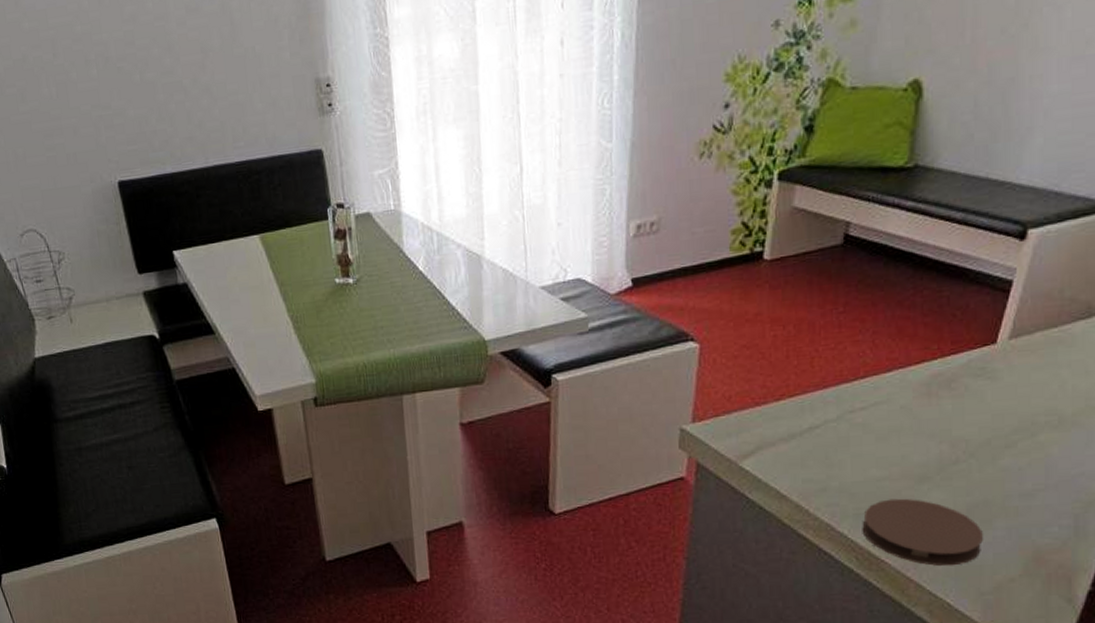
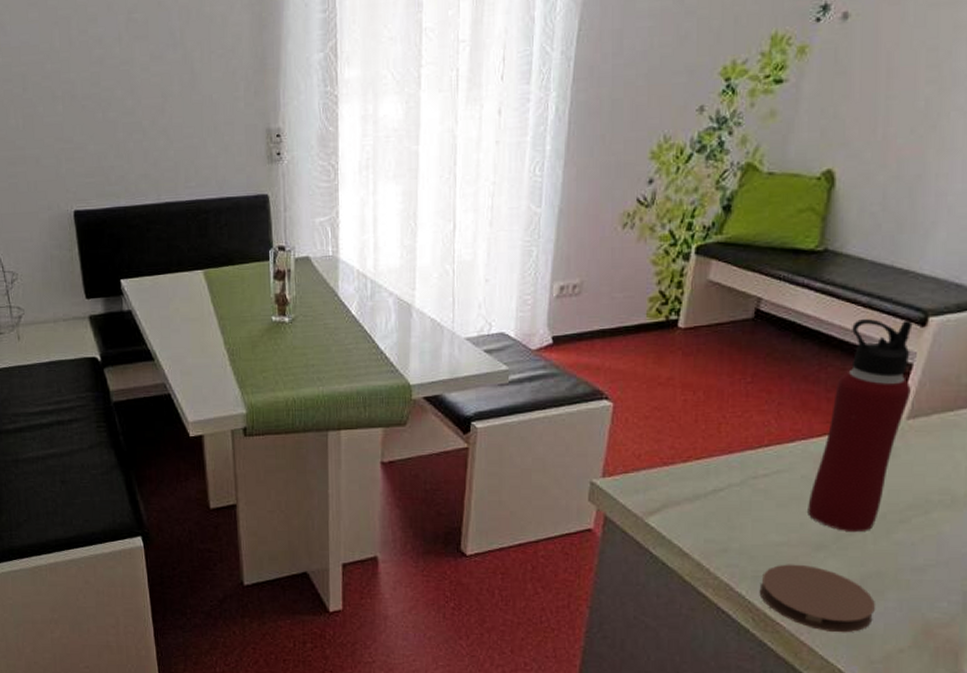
water bottle: none [908,234,1012,462] -> present [808,319,913,533]

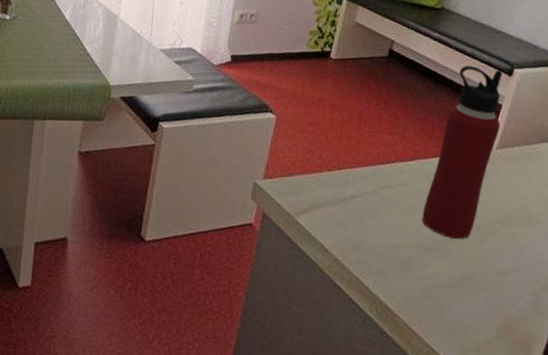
coaster: present [759,564,876,633] -> none [382,263,471,325]

